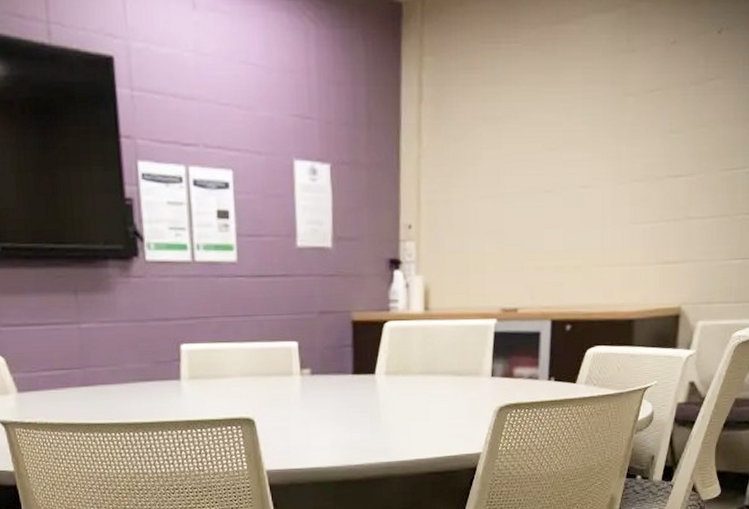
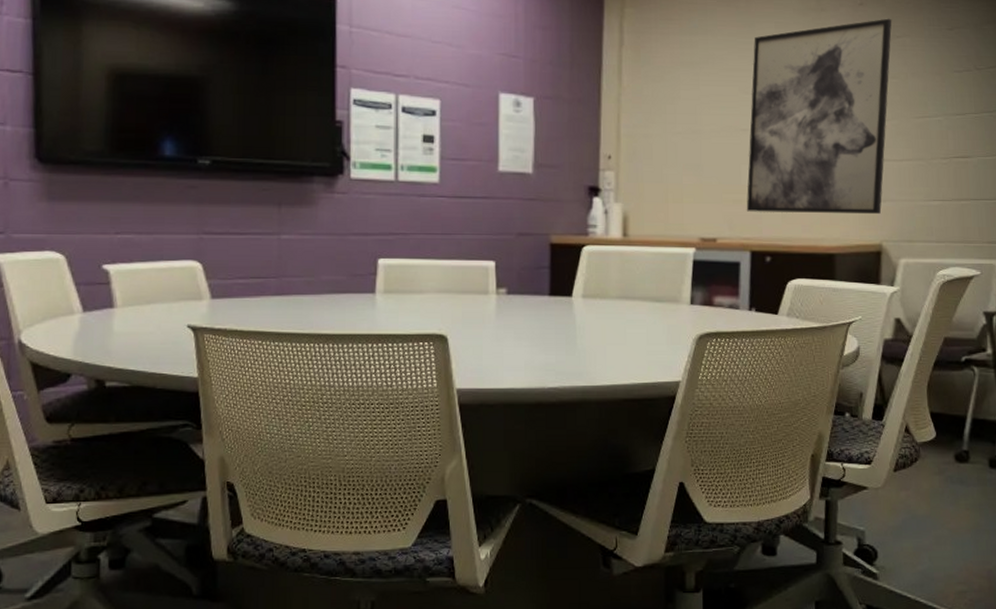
wall art: none [547,58,706,279] -> present [746,18,892,215]

